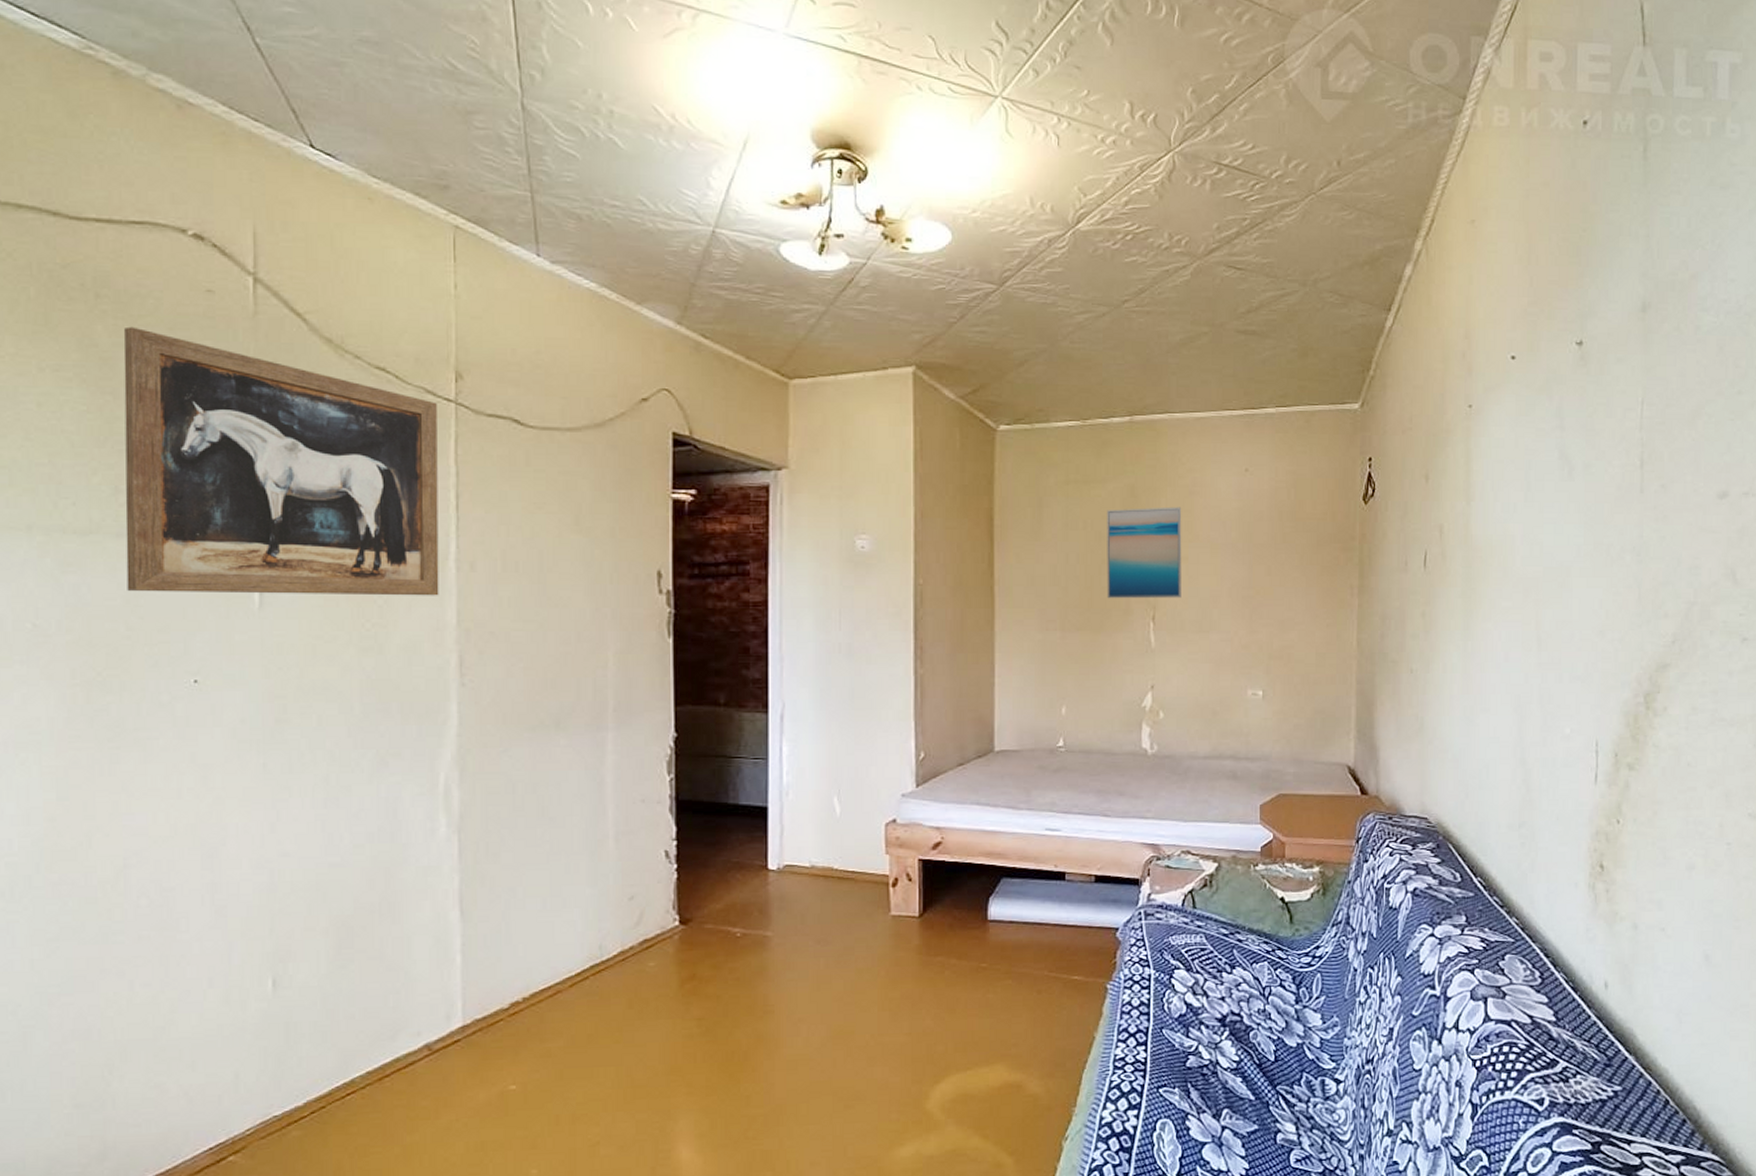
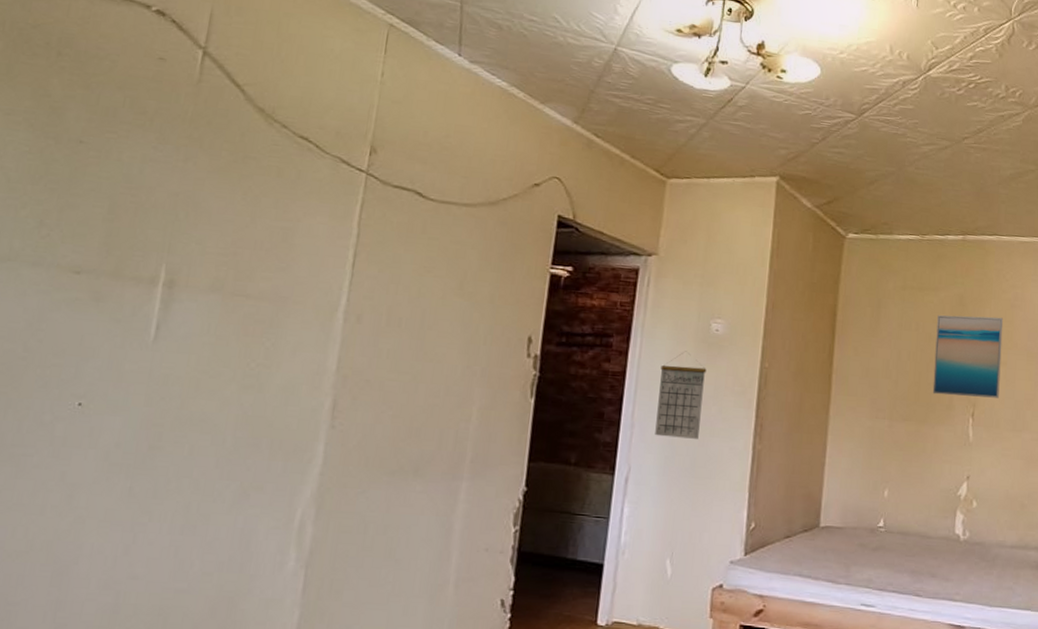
wall art: present [123,326,439,596] -> none [32,82,350,343]
calendar: none [805,573,856,668] -> present [655,351,707,439]

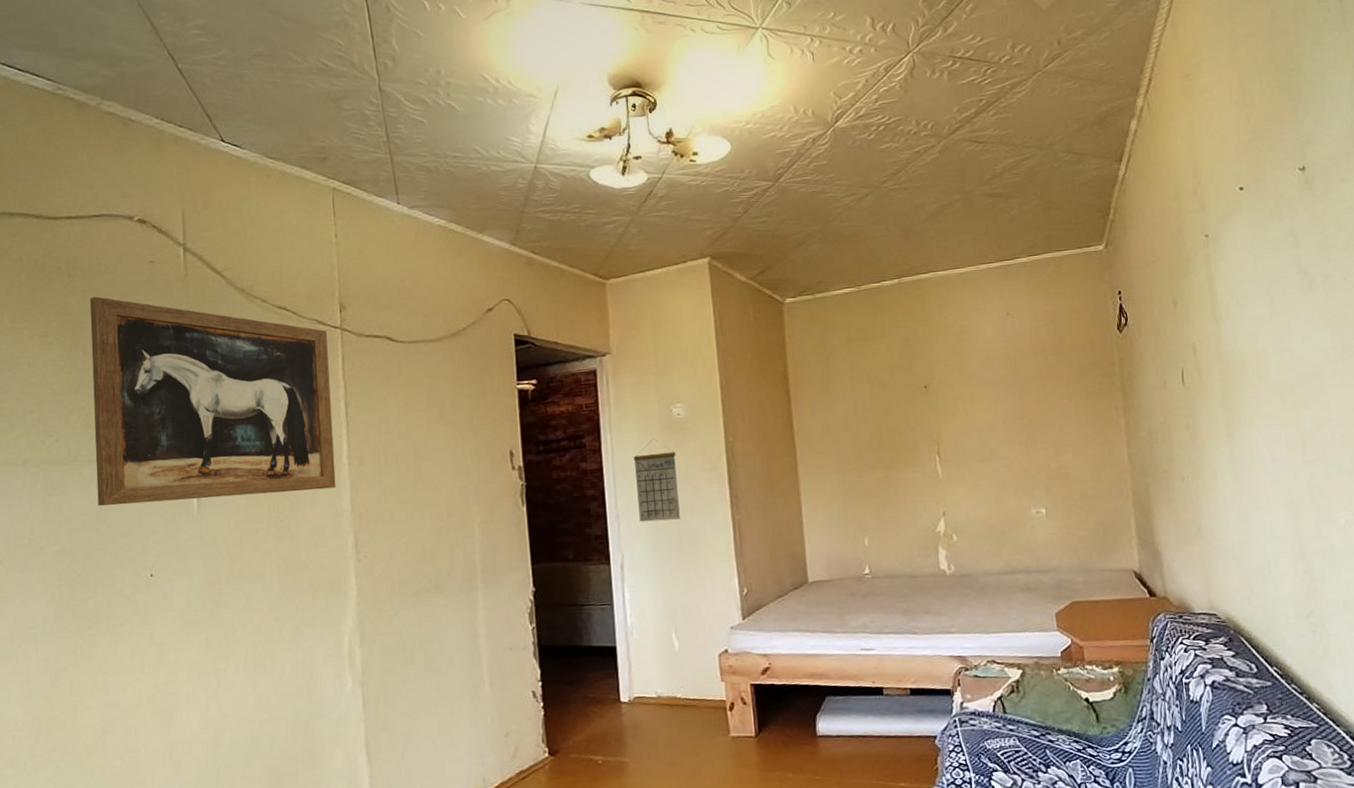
wall art: none [32,82,350,343] -> present [90,296,336,506]
wall art: present [932,315,1003,398] -> none [887,352,962,439]

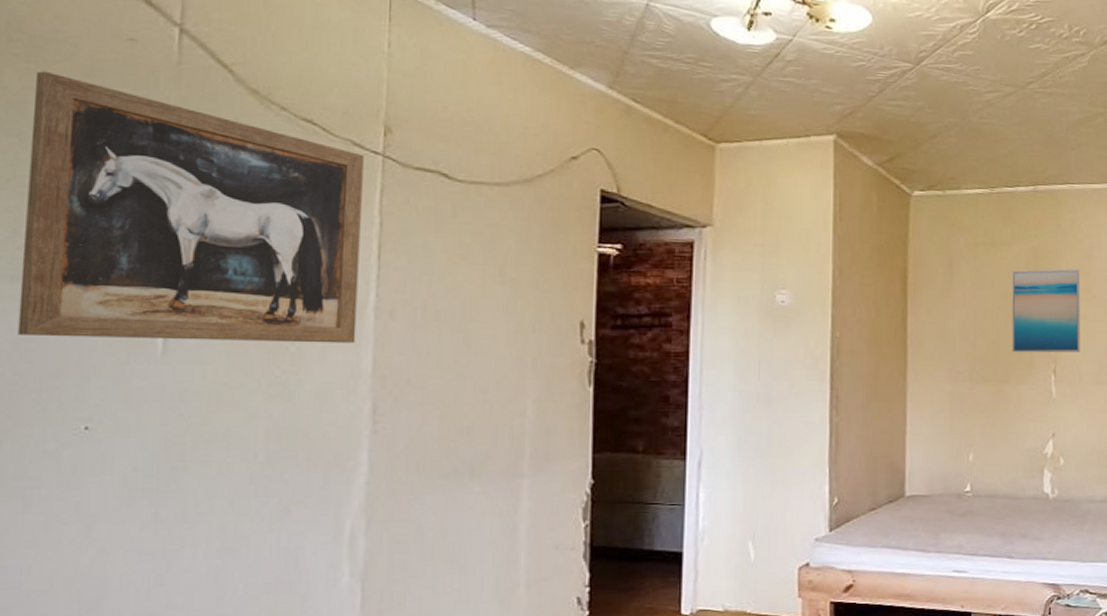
calendar: present [633,439,680,523] -> none [725,325,775,416]
wall art: none [887,352,962,439] -> present [1012,269,1081,353]

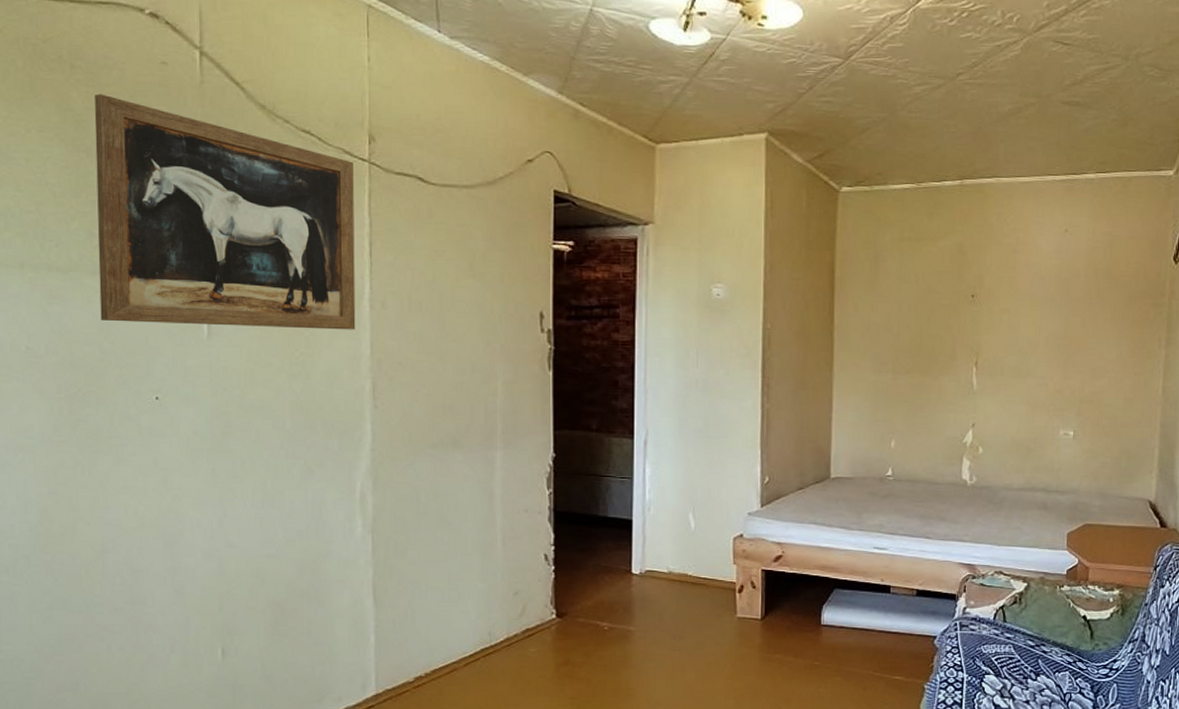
wall art: present [1012,269,1081,353] -> none [934,263,1005,346]

